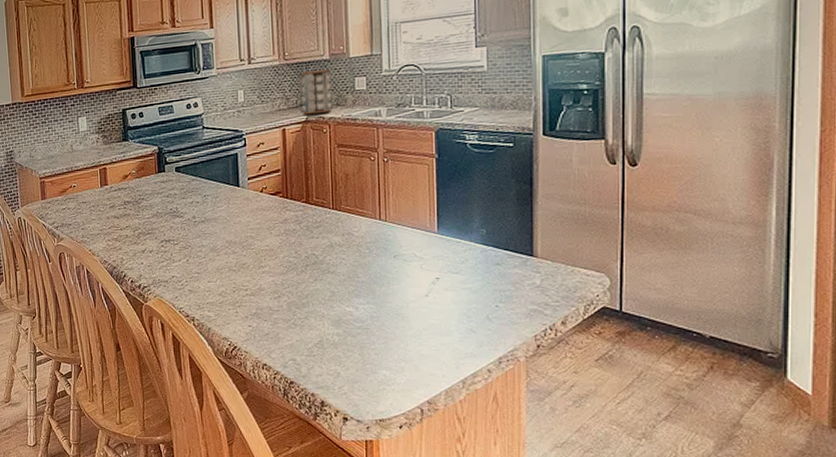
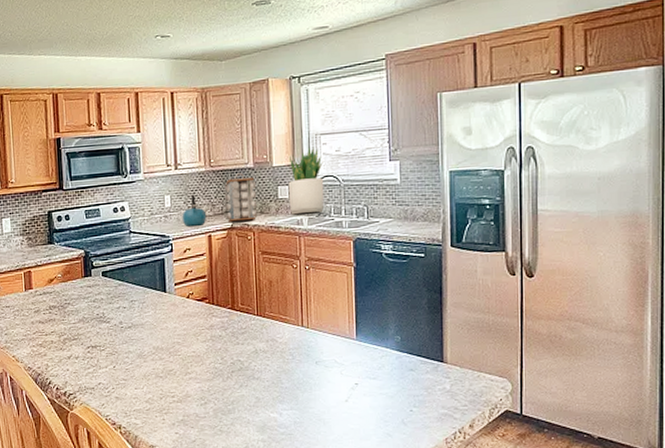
kettle: none [255,89,281,122] -> present [182,195,207,228]
planter: none [366,36,404,108] -> present [288,147,324,216]

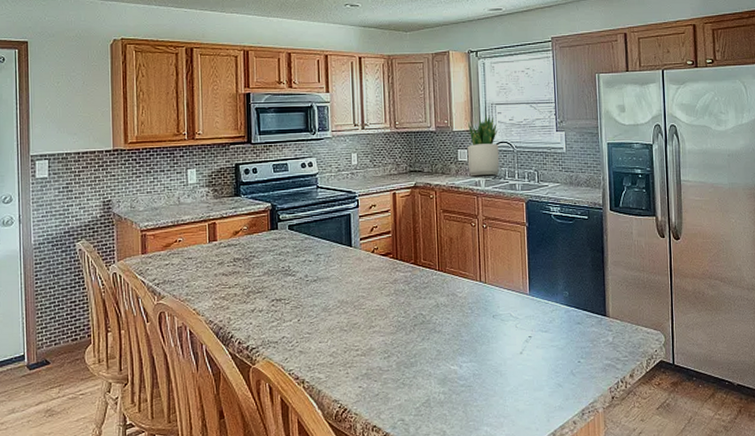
kettle: present [182,195,207,228] -> none [368,154,392,185]
spice rack: present [224,173,258,224] -> none [408,135,439,183]

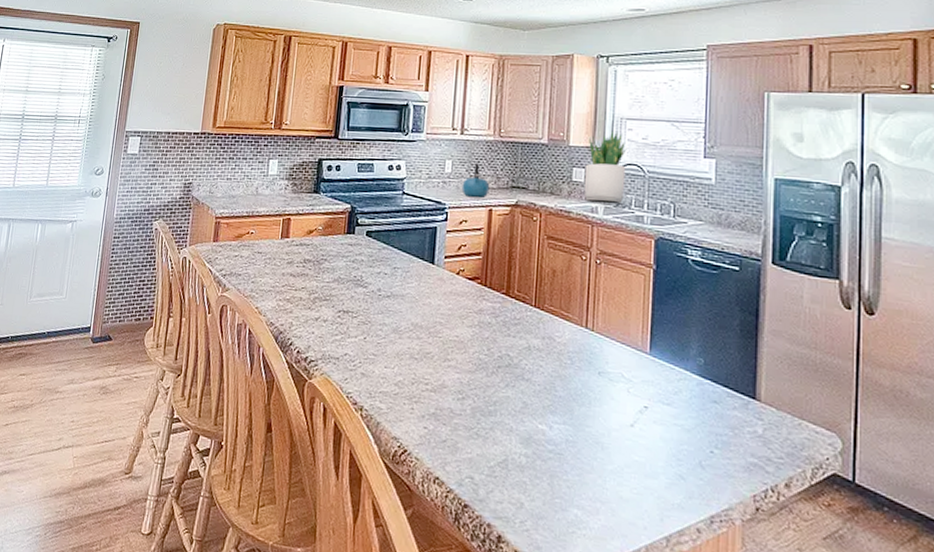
kettle: none [368,154,392,185] -> present [461,164,490,199]

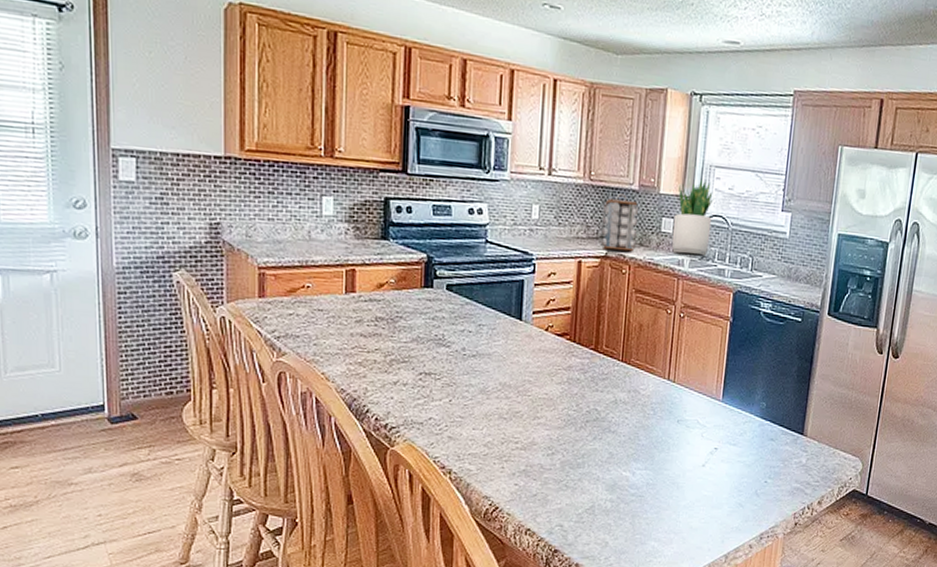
kettle: present [461,164,490,199] -> none [549,210,579,249]
spice rack: none [510,147,549,203] -> present [600,193,639,254]

